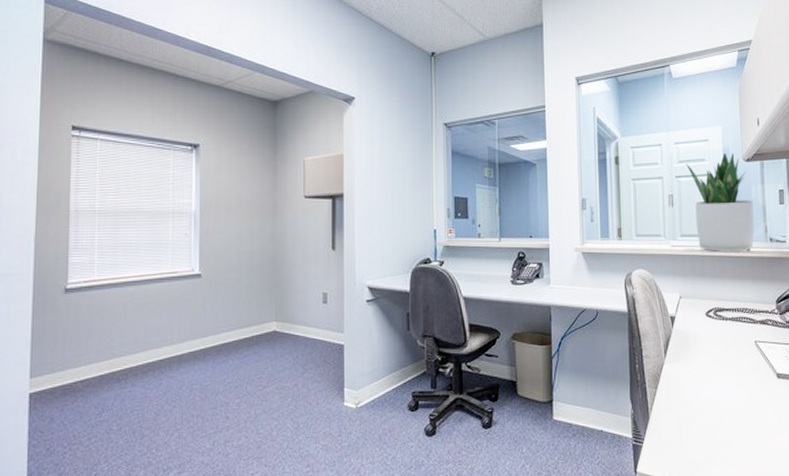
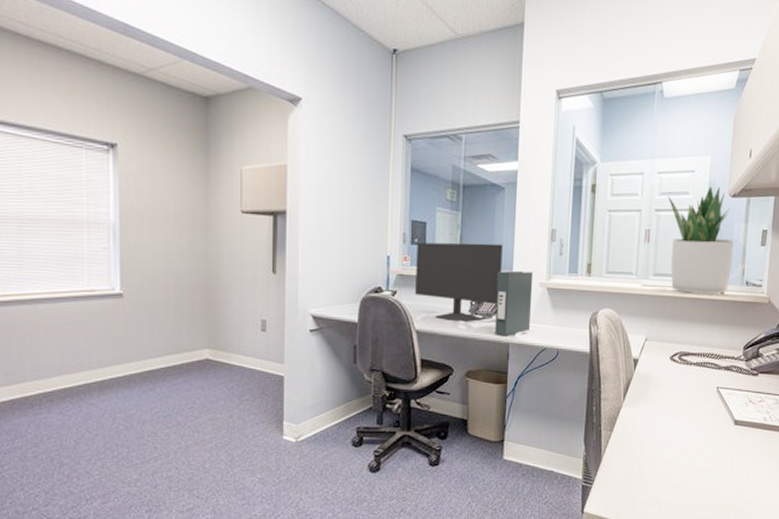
computer monitor: none [460,214,539,287] -> present [415,242,503,322]
binder: none [535,237,569,300] -> present [495,270,534,337]

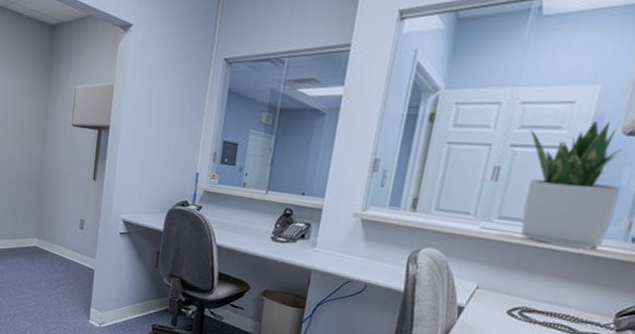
computer monitor: present [415,242,503,322] -> none [220,162,317,244]
binder: present [495,270,534,337] -> none [297,197,348,263]

